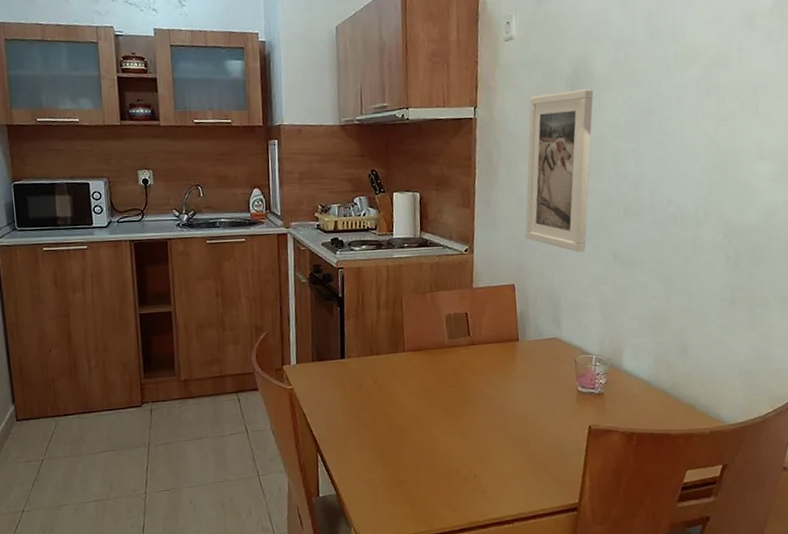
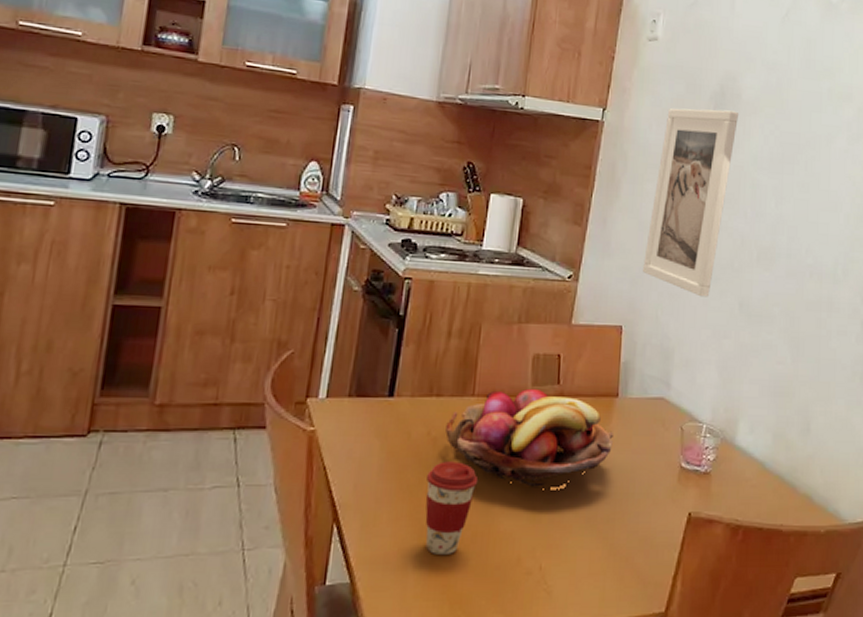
coffee cup: none [379,402,418,471] -> present [425,461,479,556]
fruit basket: none [387,341,519,416] -> present [445,388,613,487]

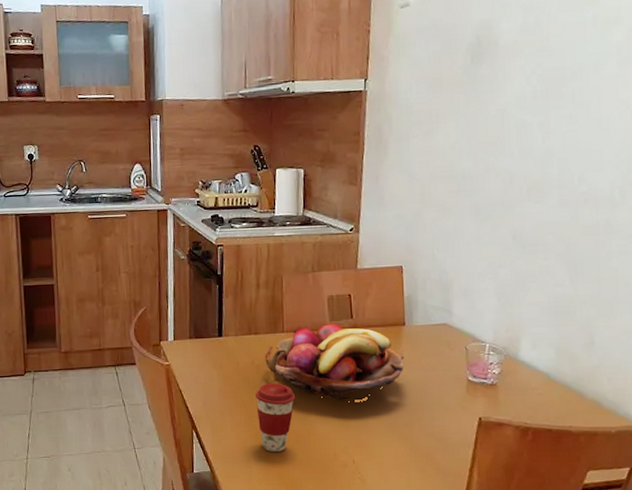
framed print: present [643,108,738,297] -> none [416,58,497,234]

